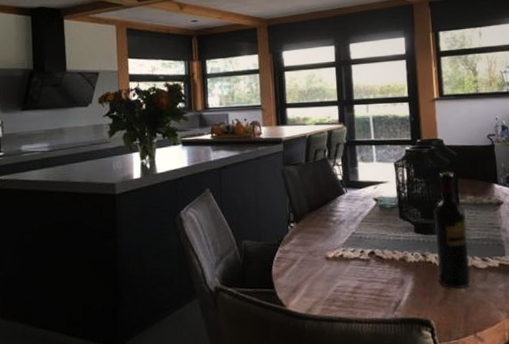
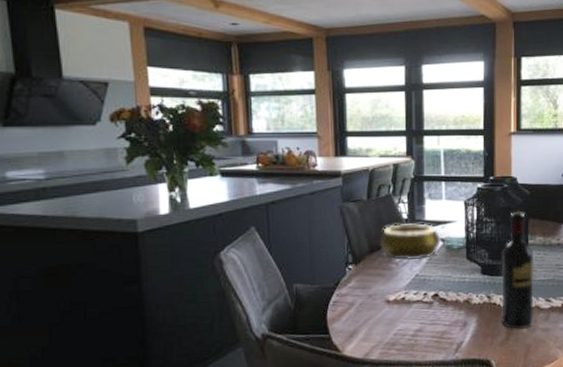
decorative bowl: none [317,184,375,219] -> present [379,223,442,261]

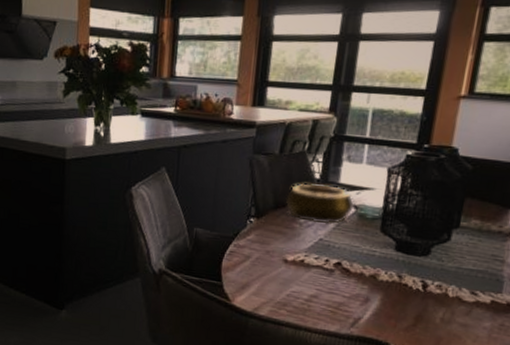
wine bottle: present [501,210,534,329] -> none [411,186,464,319]

